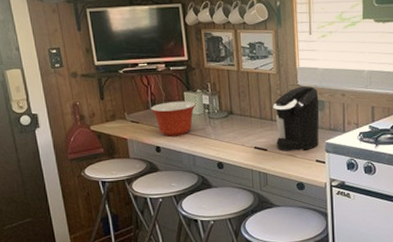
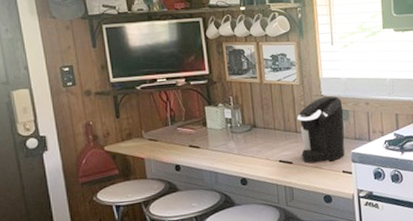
mixing bowl: present [150,101,196,137] -> none [169,115,218,154]

